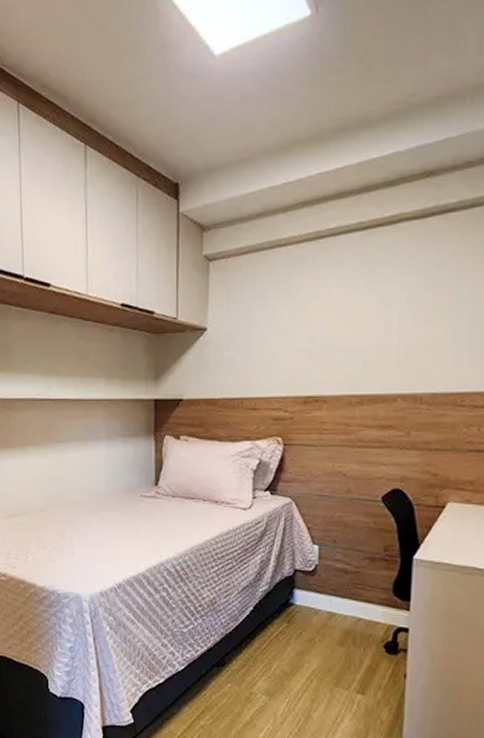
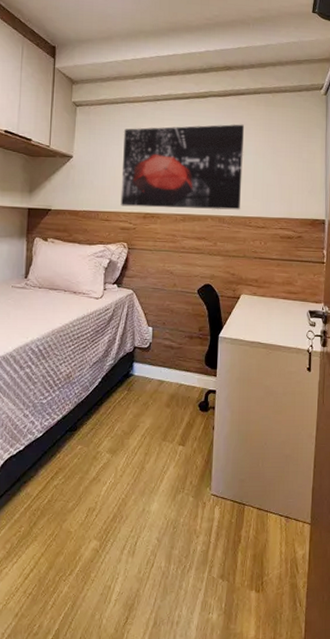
wall art: none [272,256,456,389] -> present [120,124,245,210]

